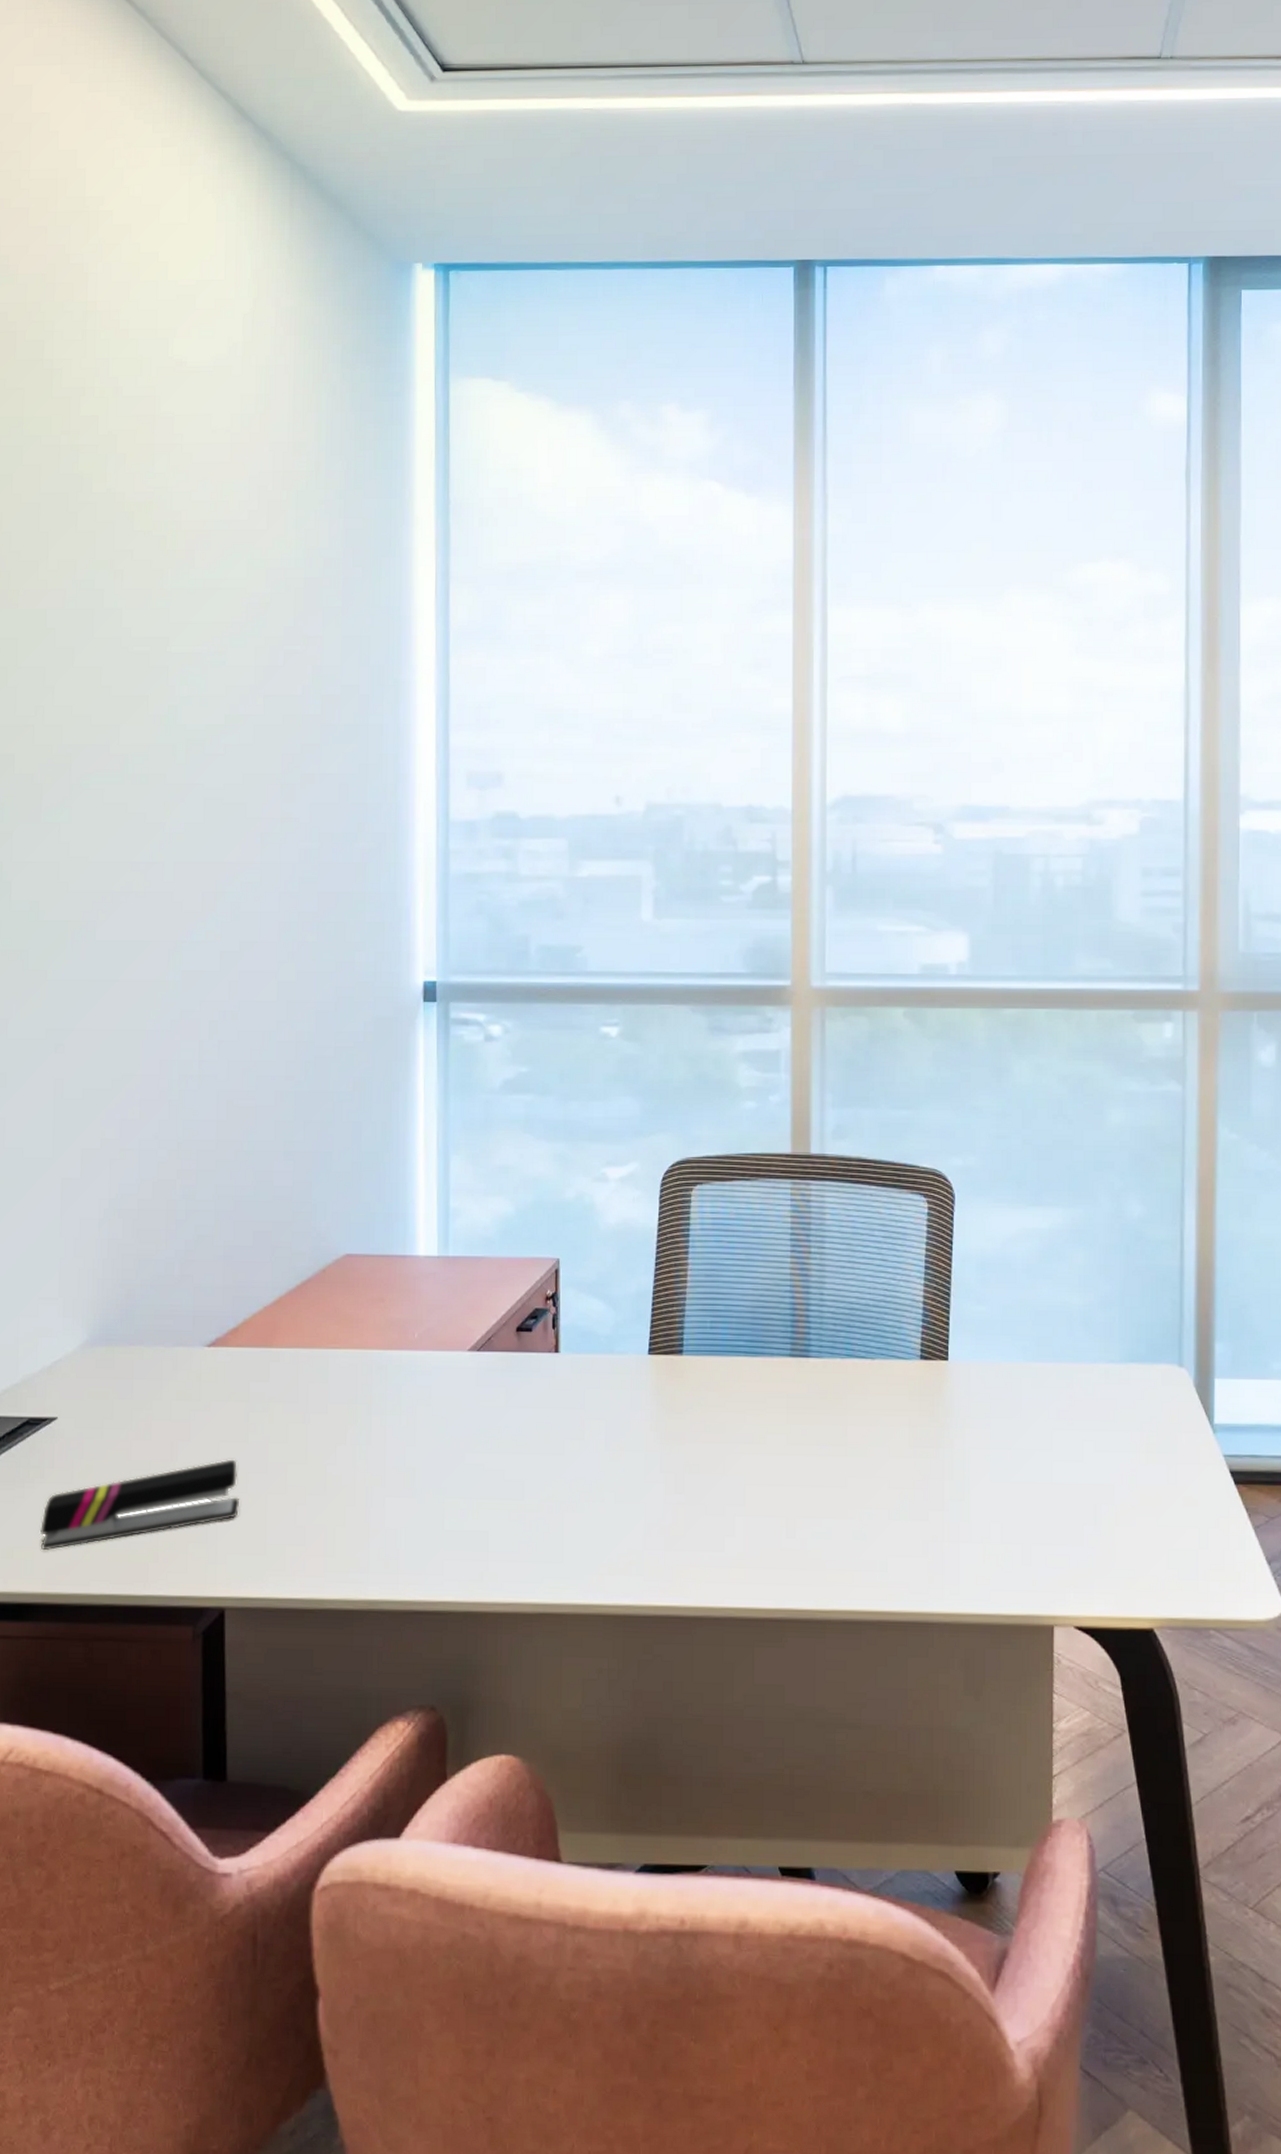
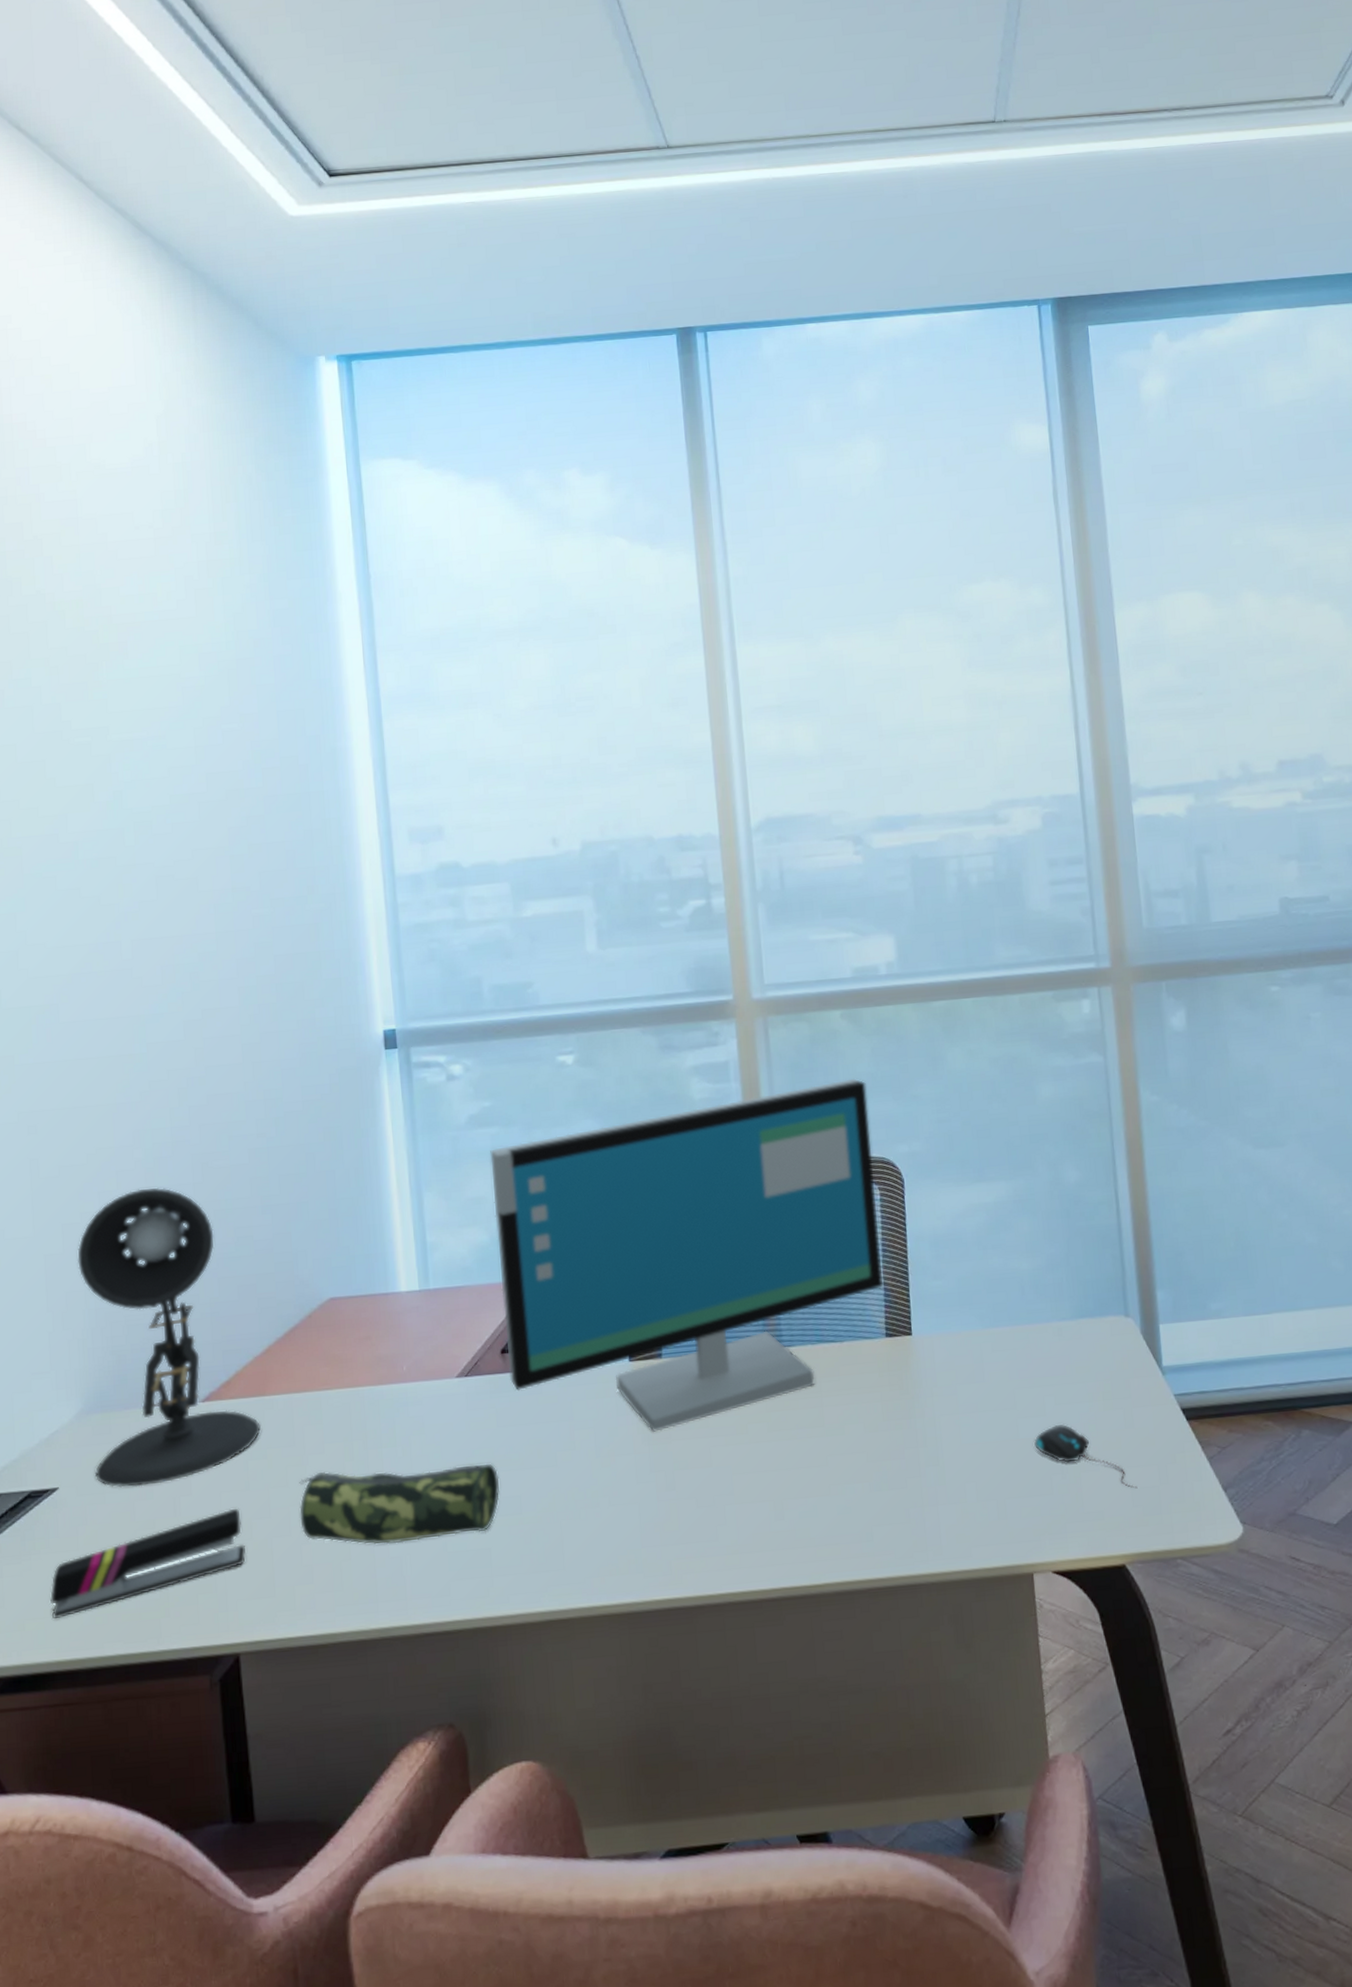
desk lamp: none [94,1120,265,1426] -> present [77,1187,261,1488]
pencil case: none [297,1432,504,1515] -> present [299,1463,500,1545]
computer monitor: none [522,1082,924,1431] -> present [490,1078,883,1432]
mouse: none [1067,1472,1175,1550] -> present [1033,1423,1138,1489]

